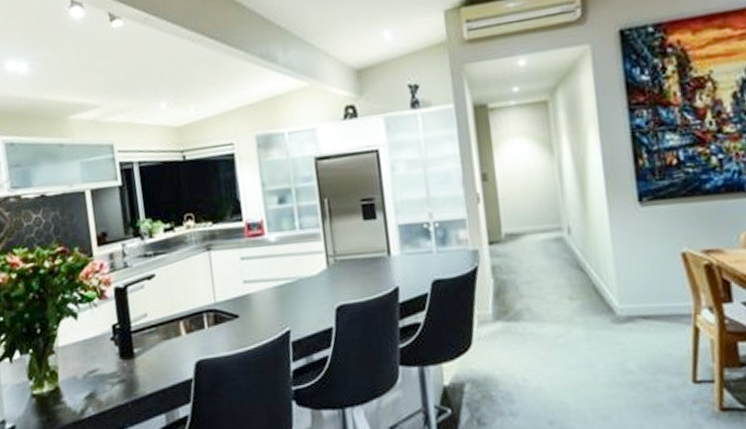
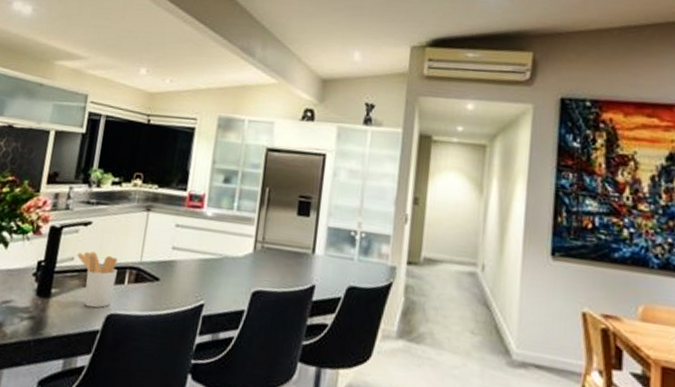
utensil holder: none [149,303,197,359] -> present [77,251,118,308]

